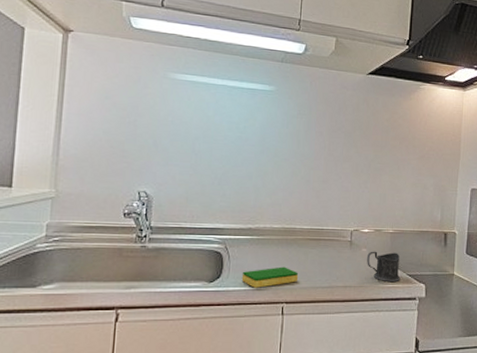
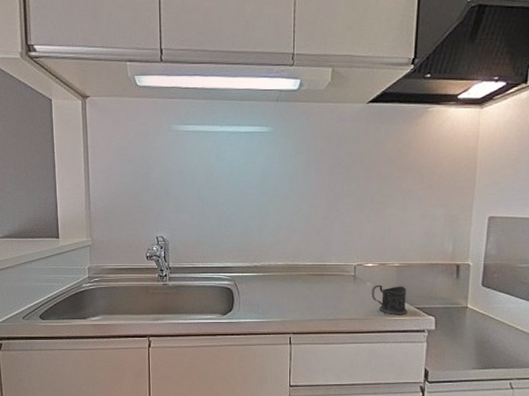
dish sponge: present [241,266,299,288] -> none [251,301,304,320]

